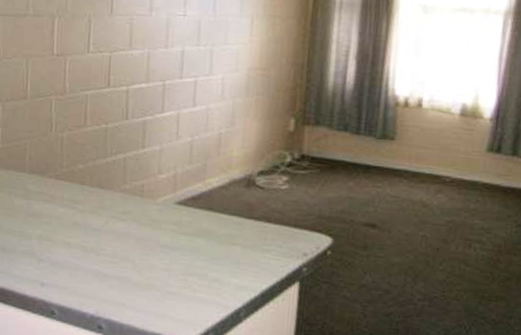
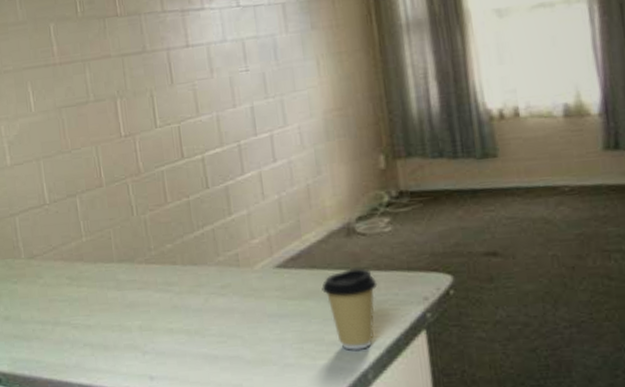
coffee cup: none [214,216,265,290] -> present [322,268,378,350]

